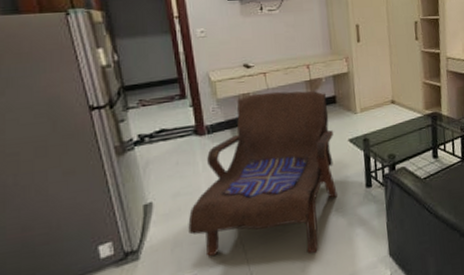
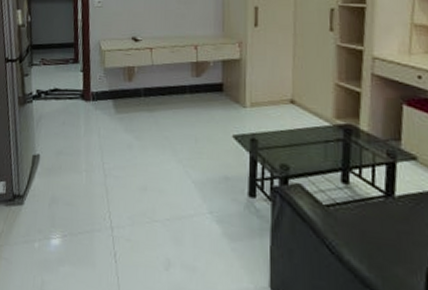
armchair: present [188,90,338,256] -> none [65,68,217,254]

